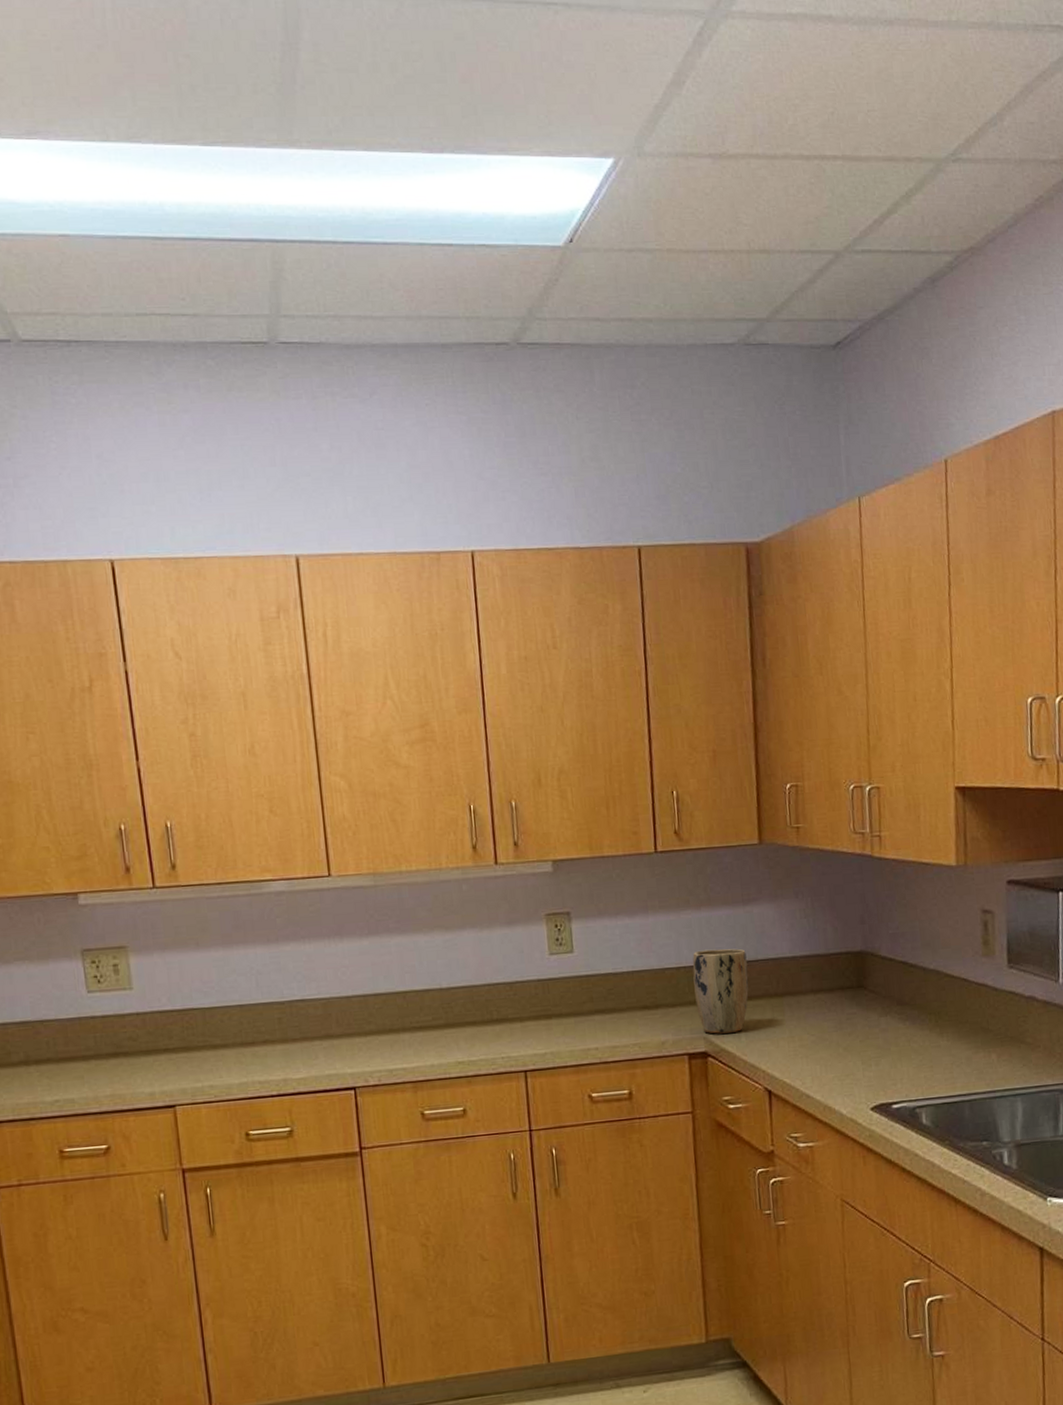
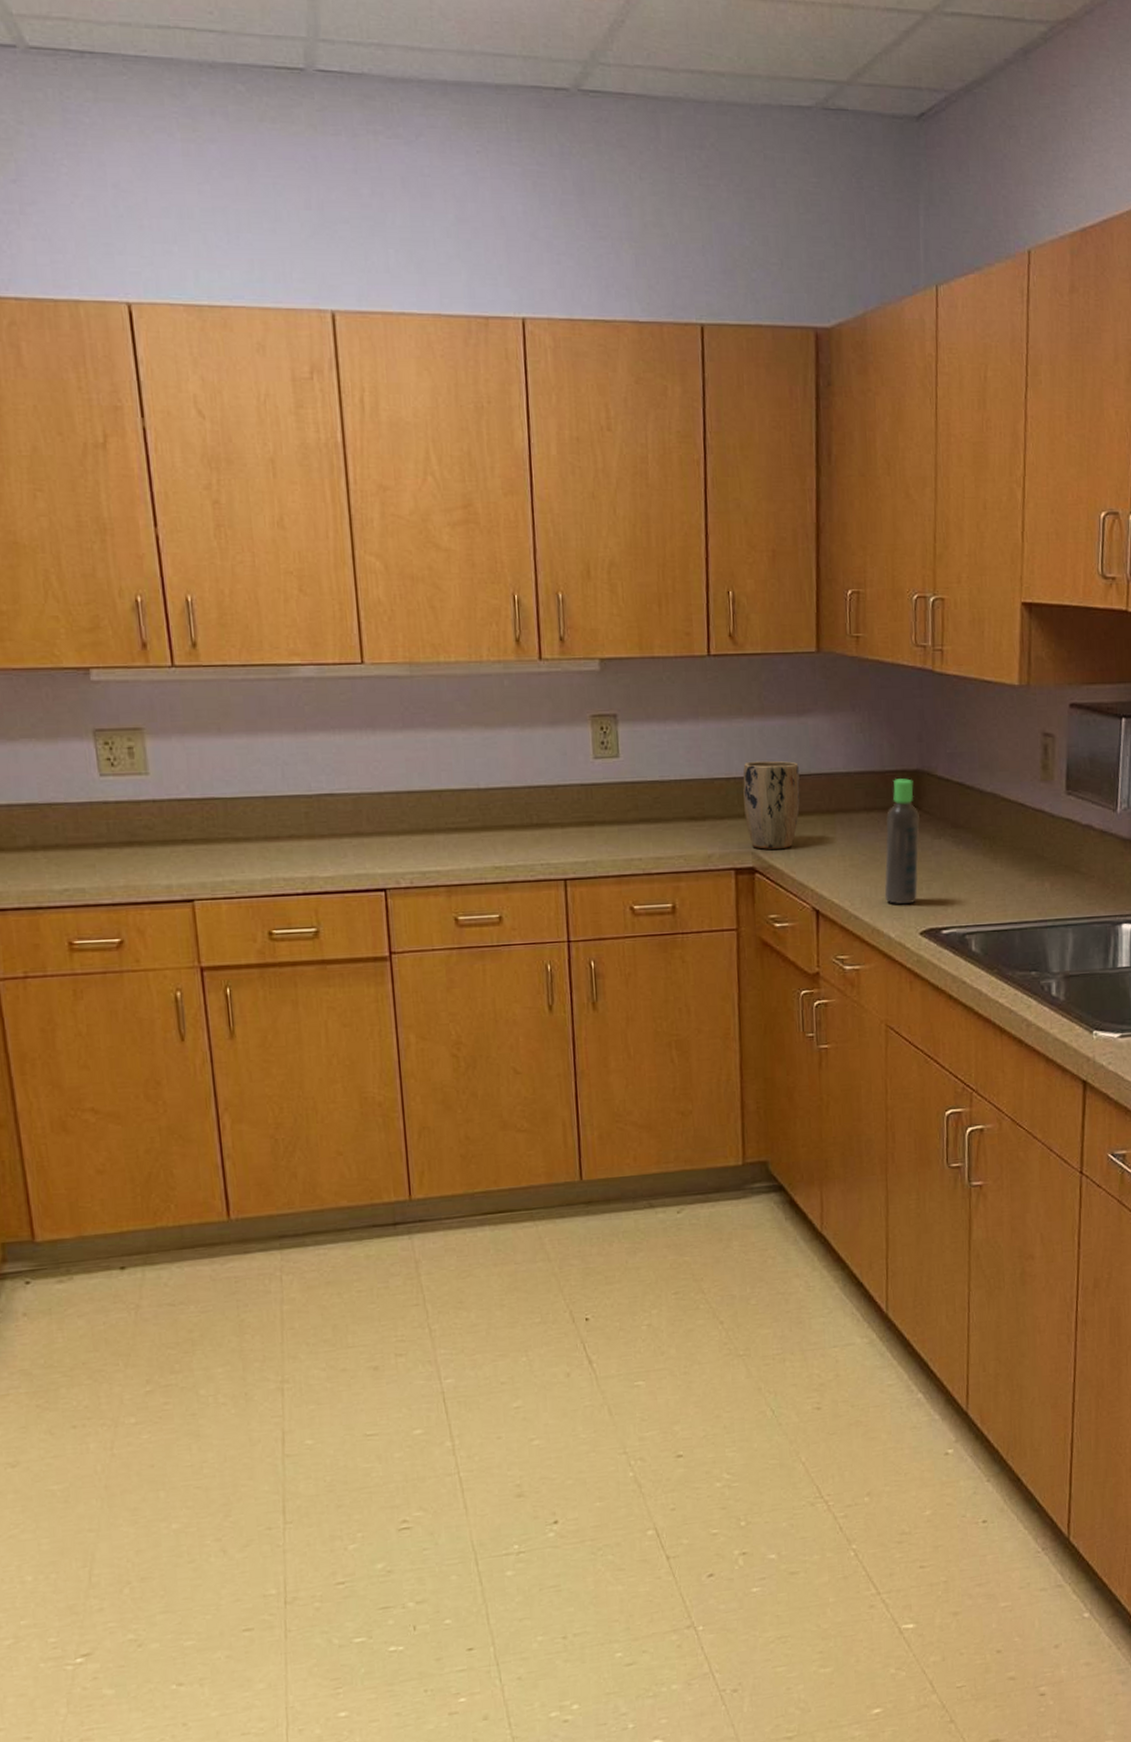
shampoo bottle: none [833,960,868,1082] -> present [884,778,919,905]

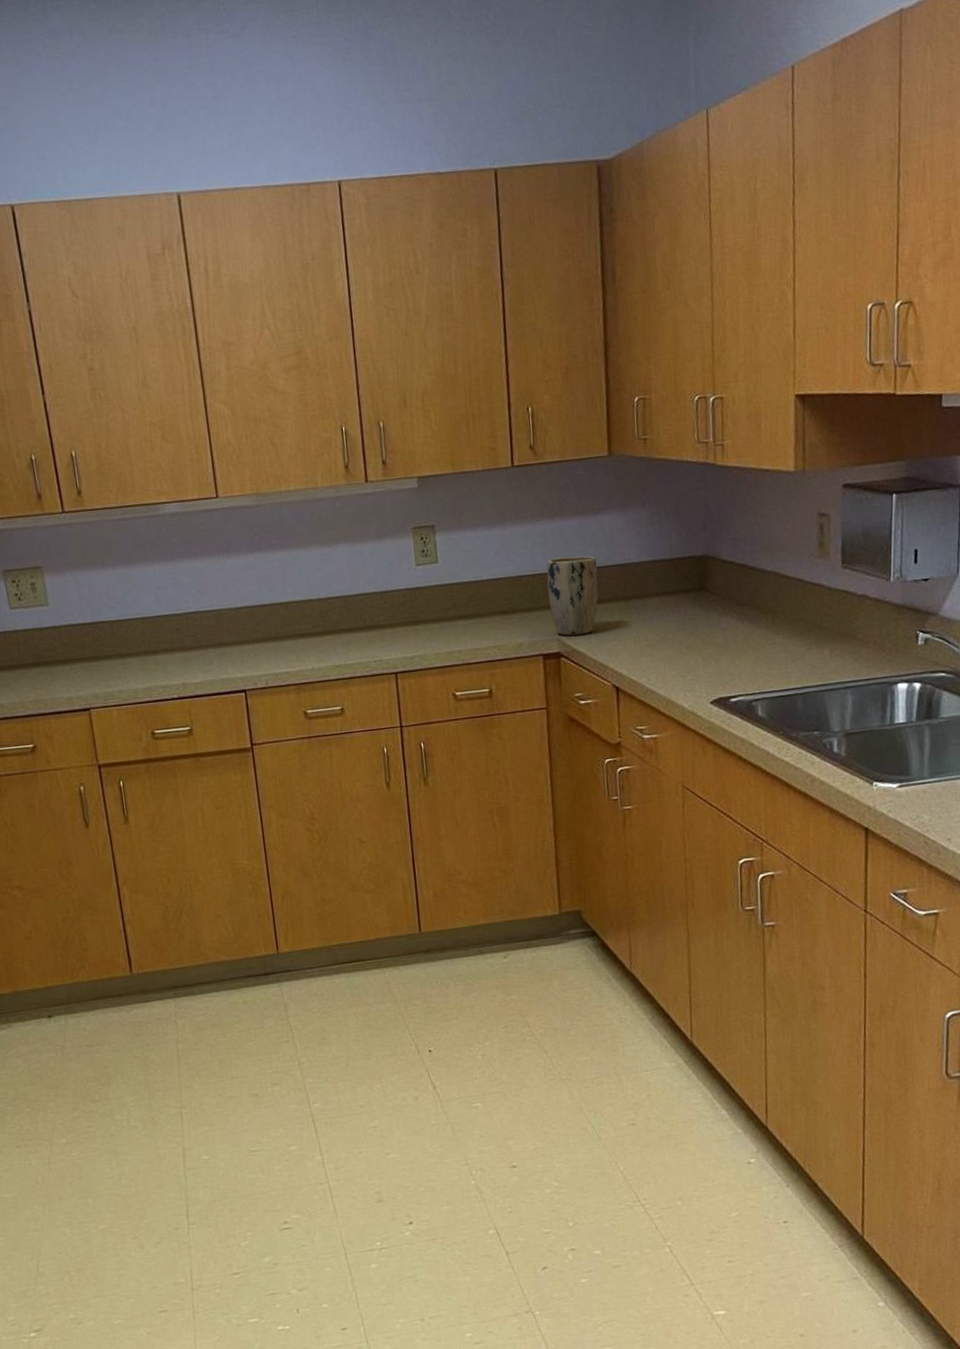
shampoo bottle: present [884,778,919,905] -> none [676,564,708,678]

